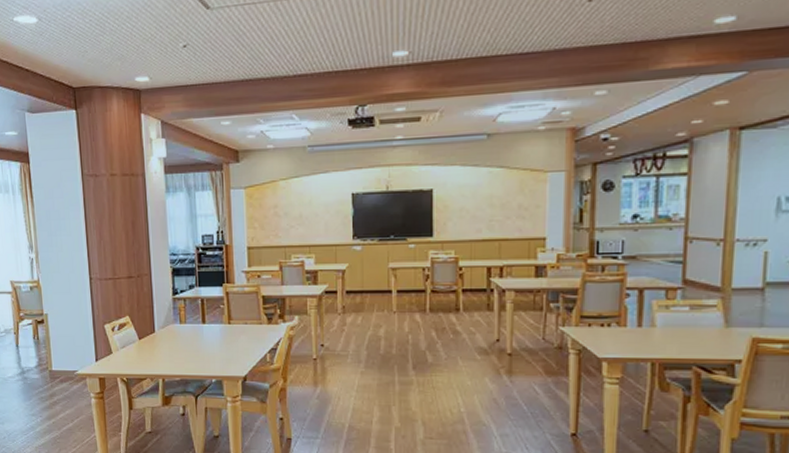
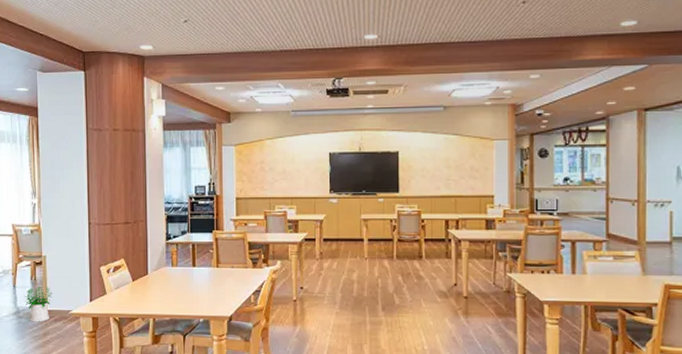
potted plant: none [28,346,56,383] -> present [24,286,52,322]

